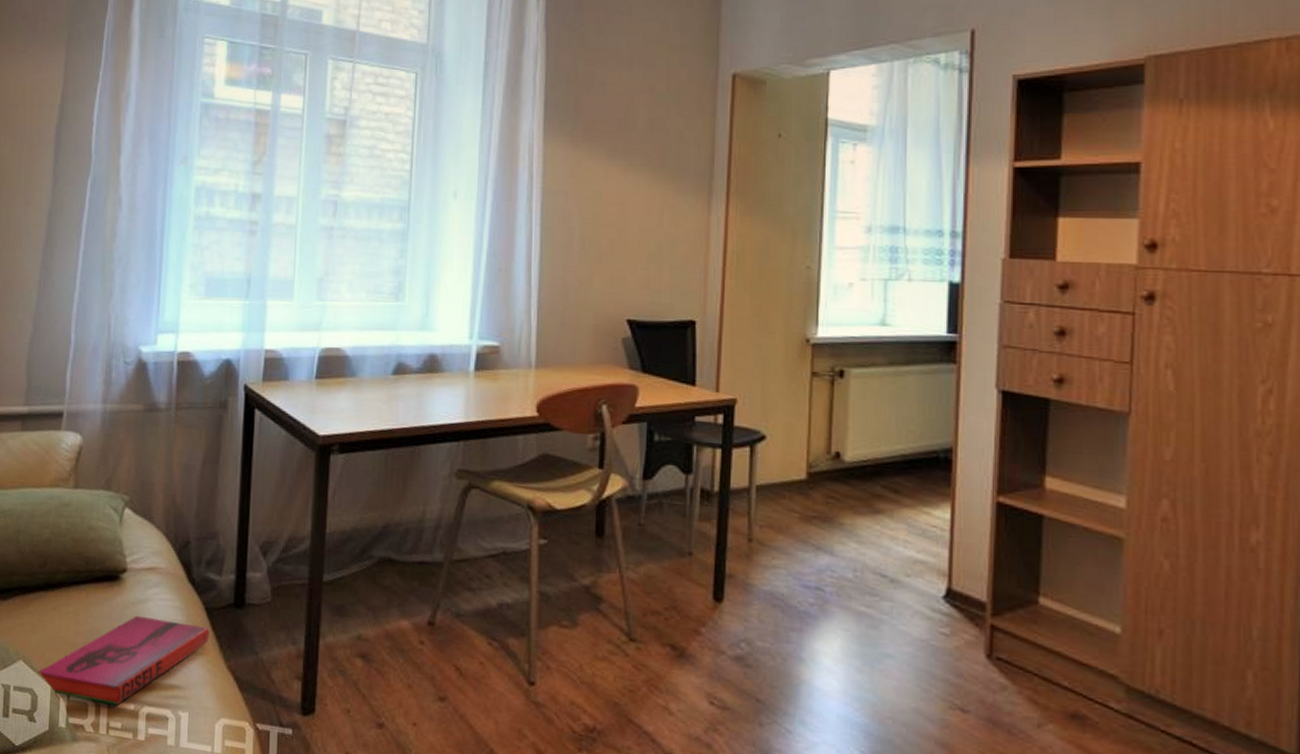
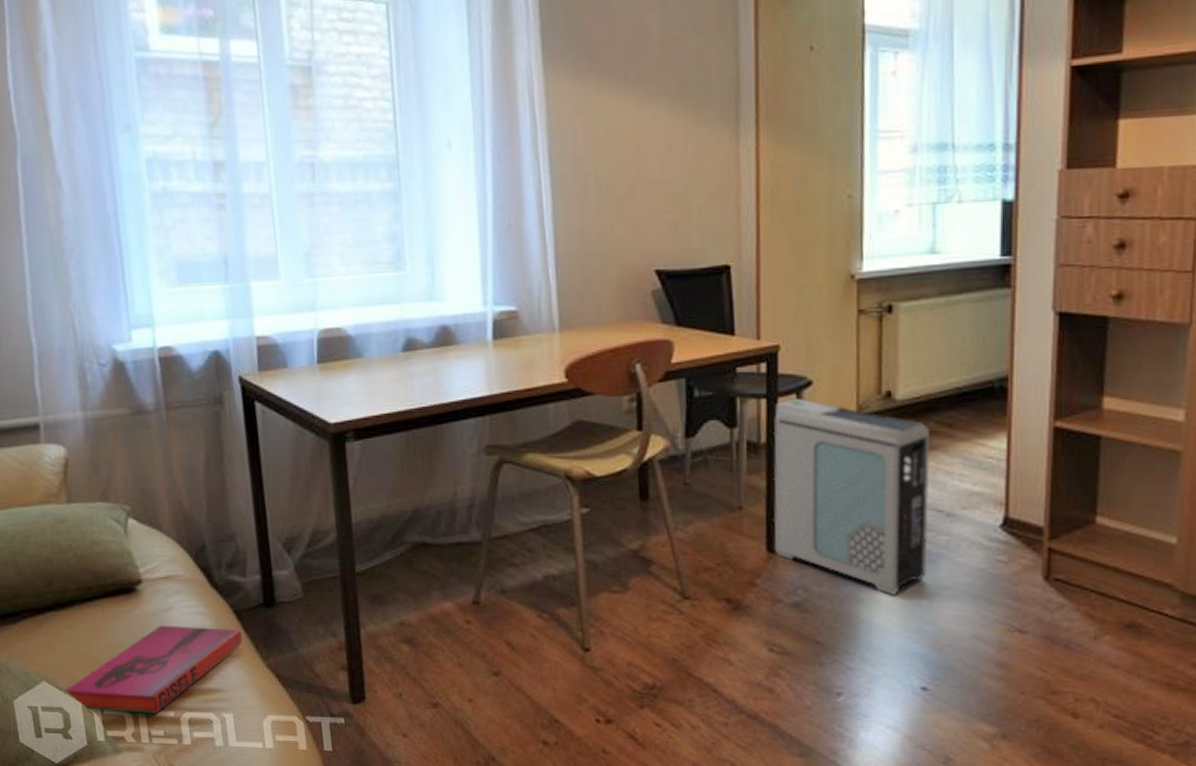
air purifier: none [720,450,877,659] -> present [773,398,931,596]

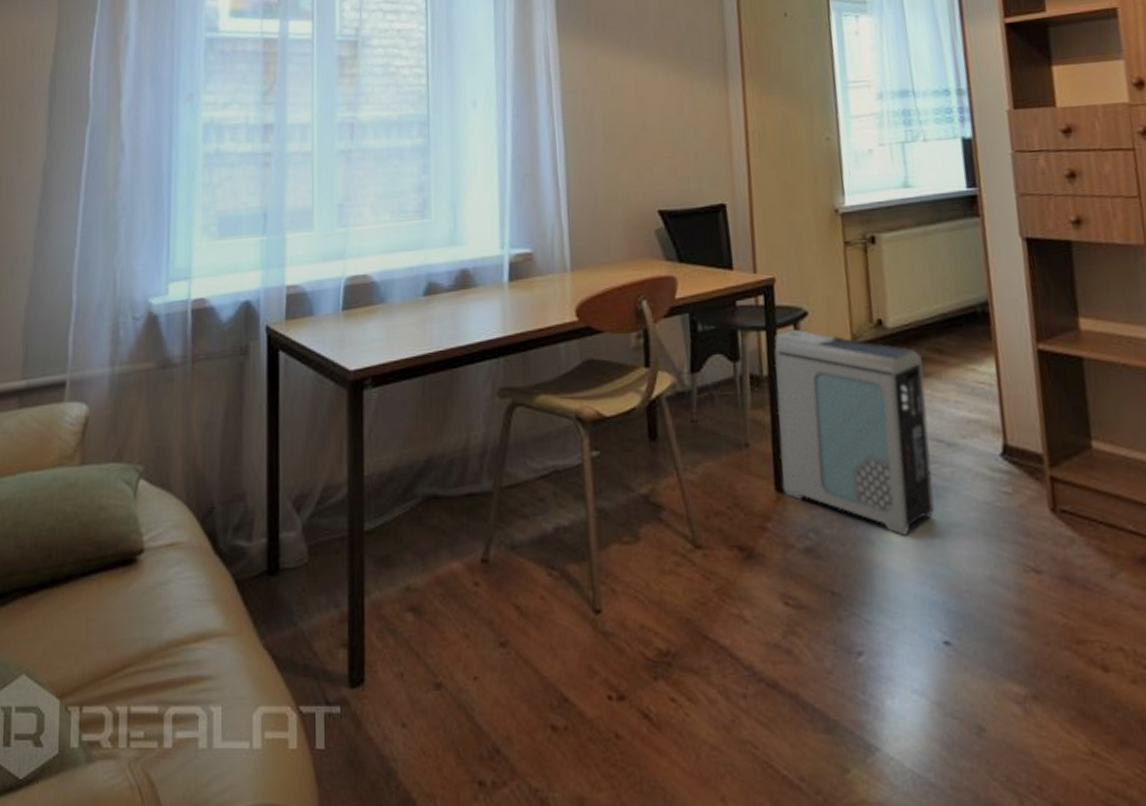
hardback book: present [64,625,243,715] -> none [44,600,241,712]

